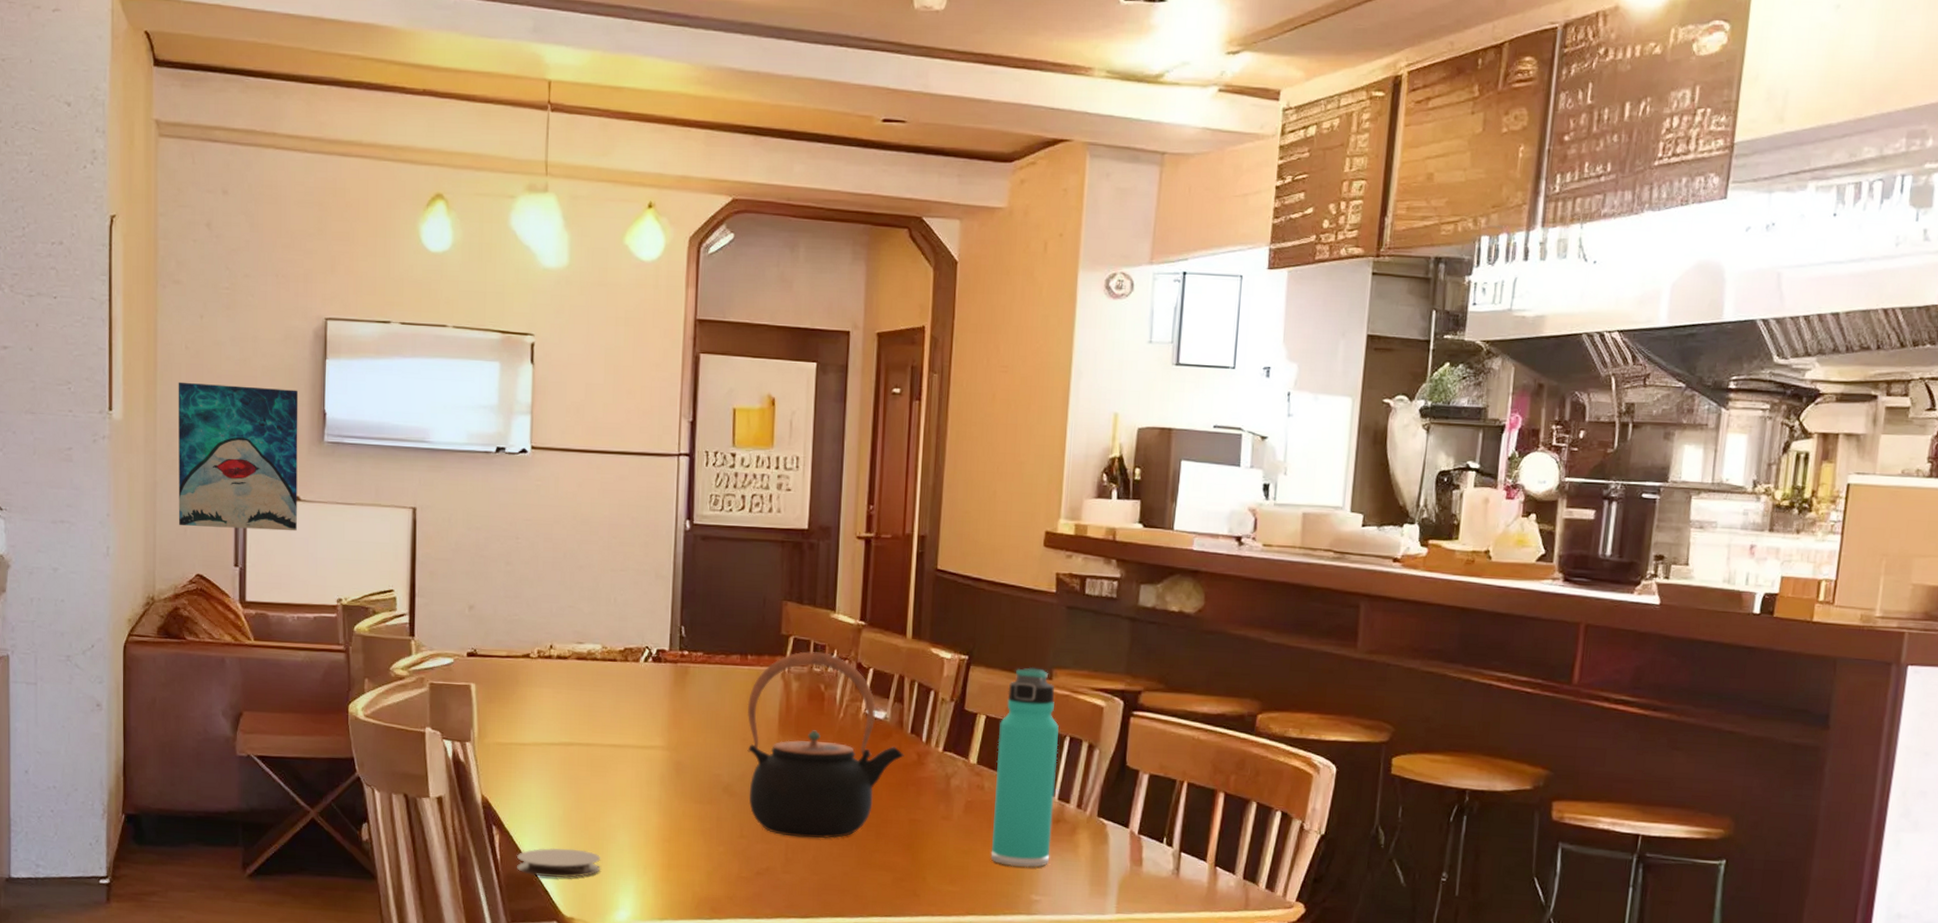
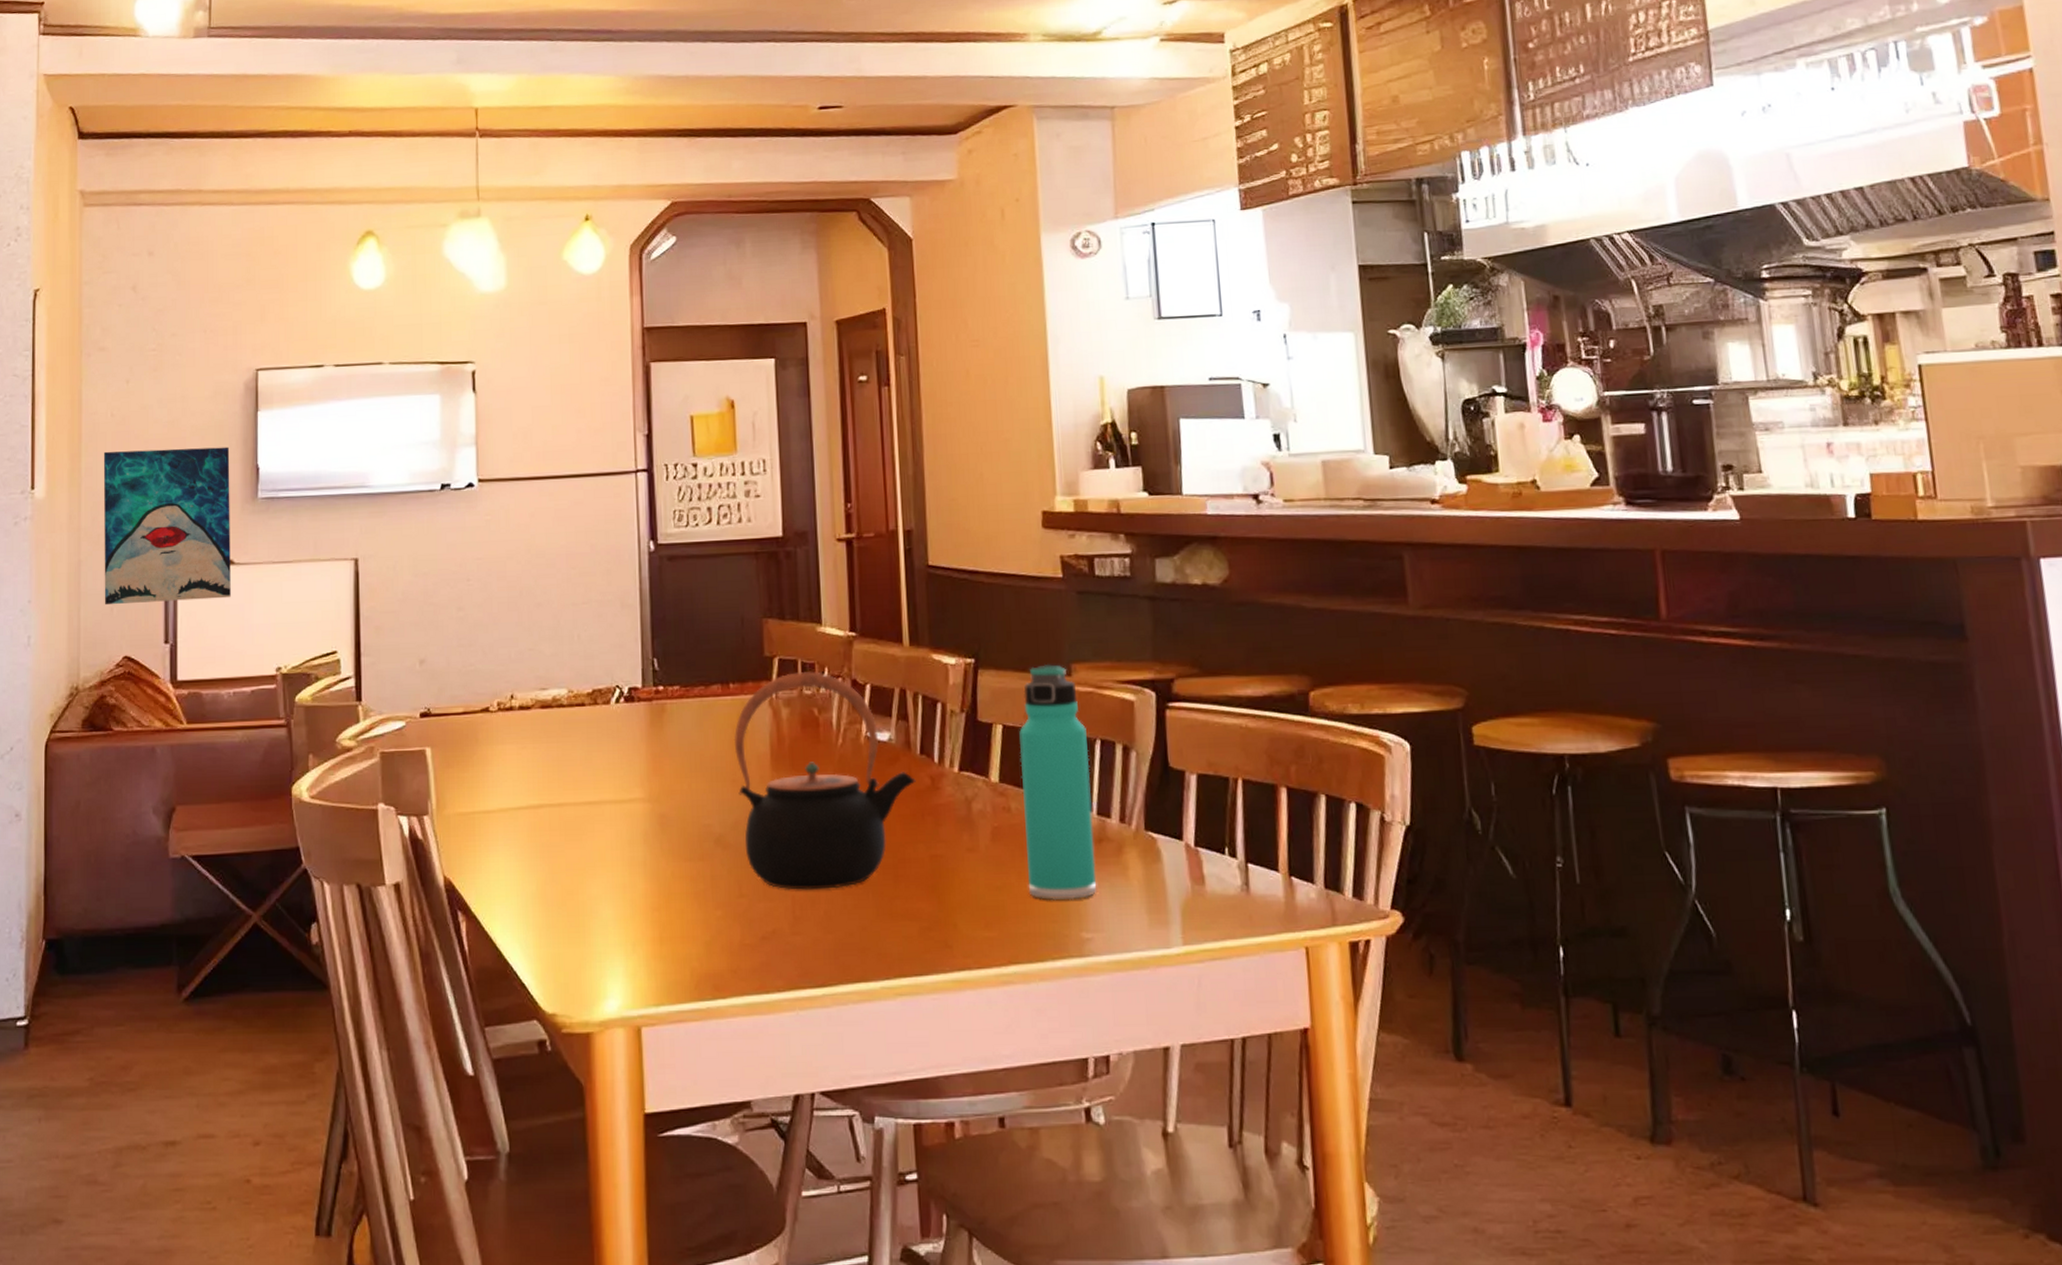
coaster: present [516,847,601,879] -> none [486,930,583,968]

